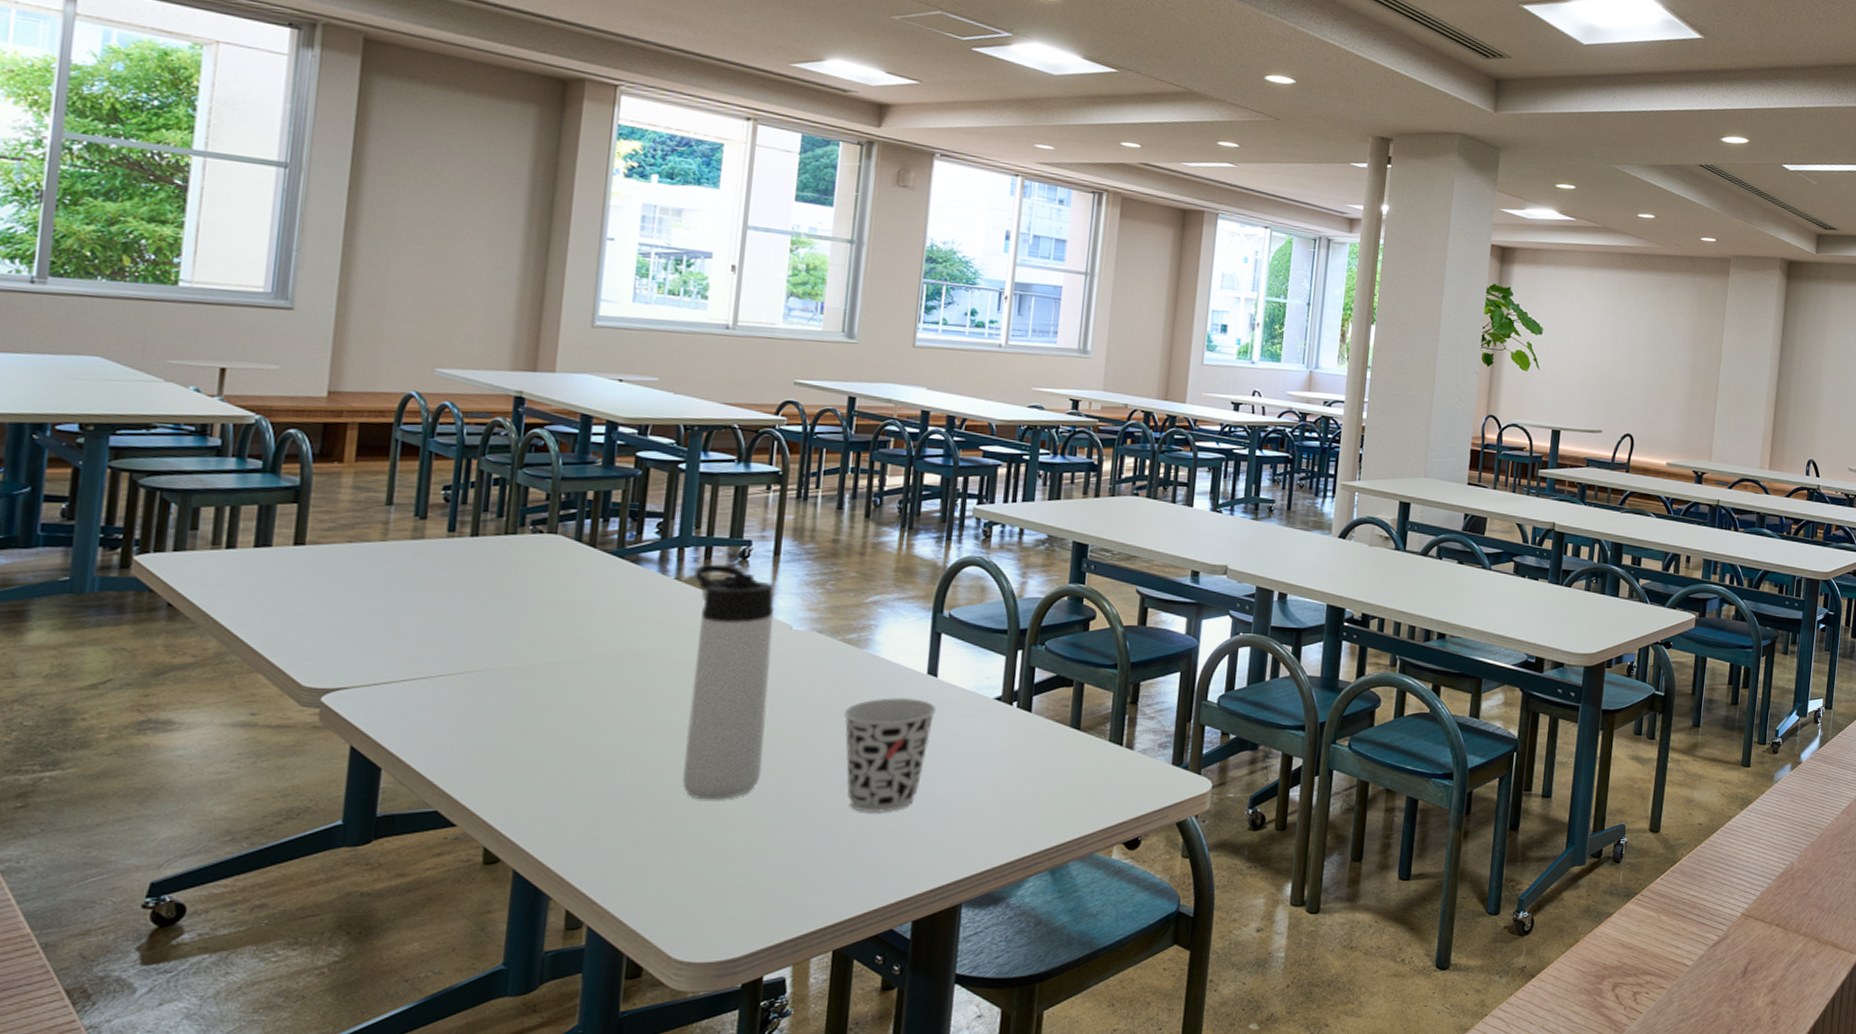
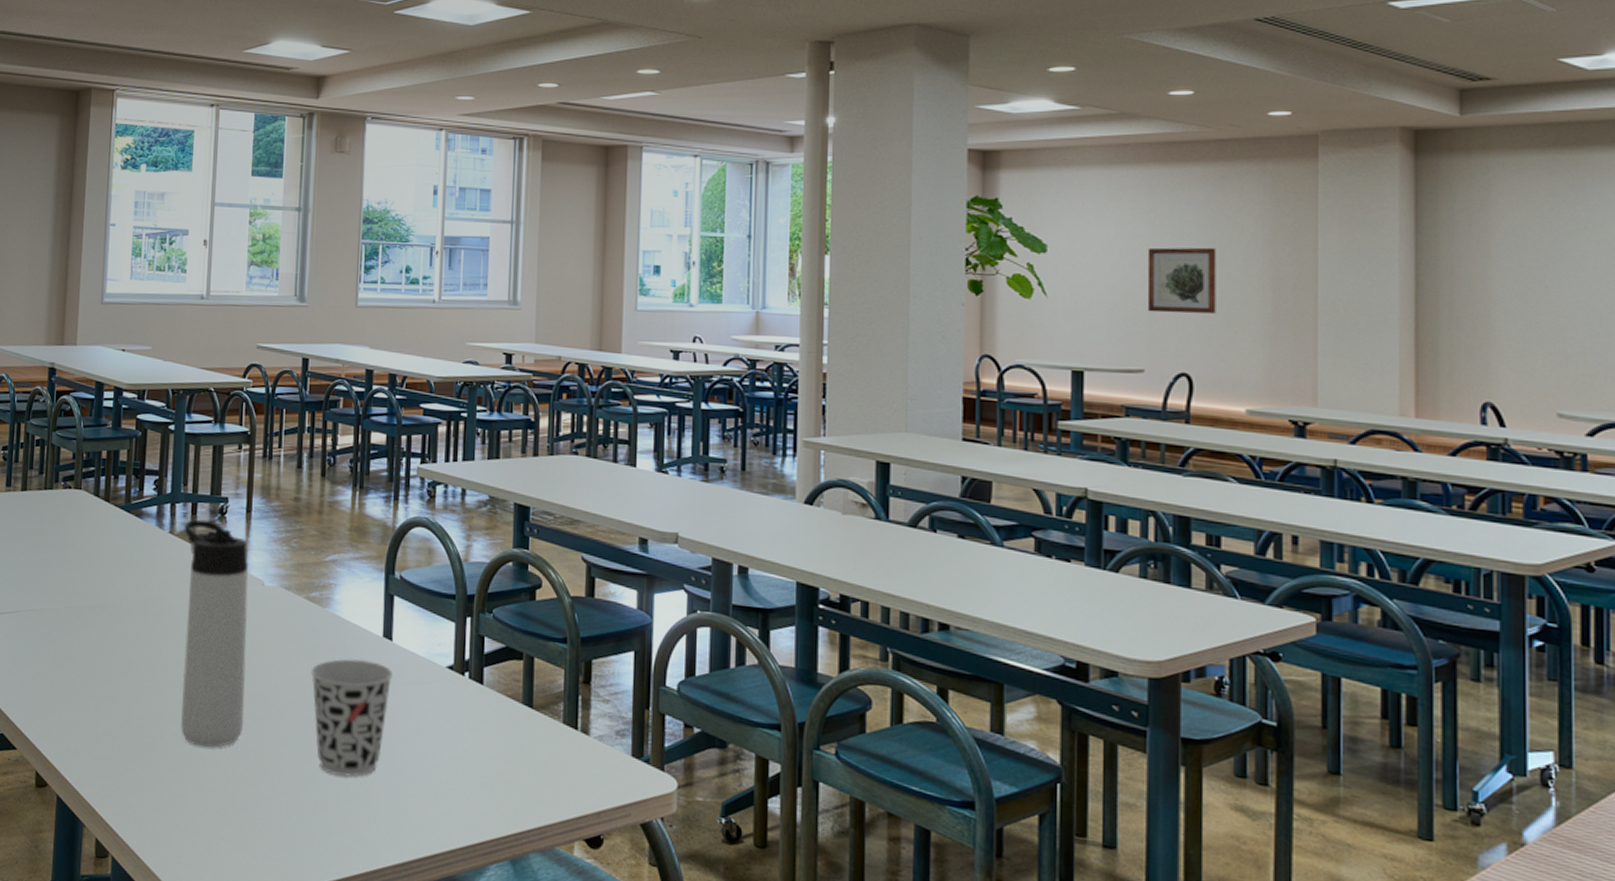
wall art: none [1609,336,1658,389] -> present [1147,247,1216,314]

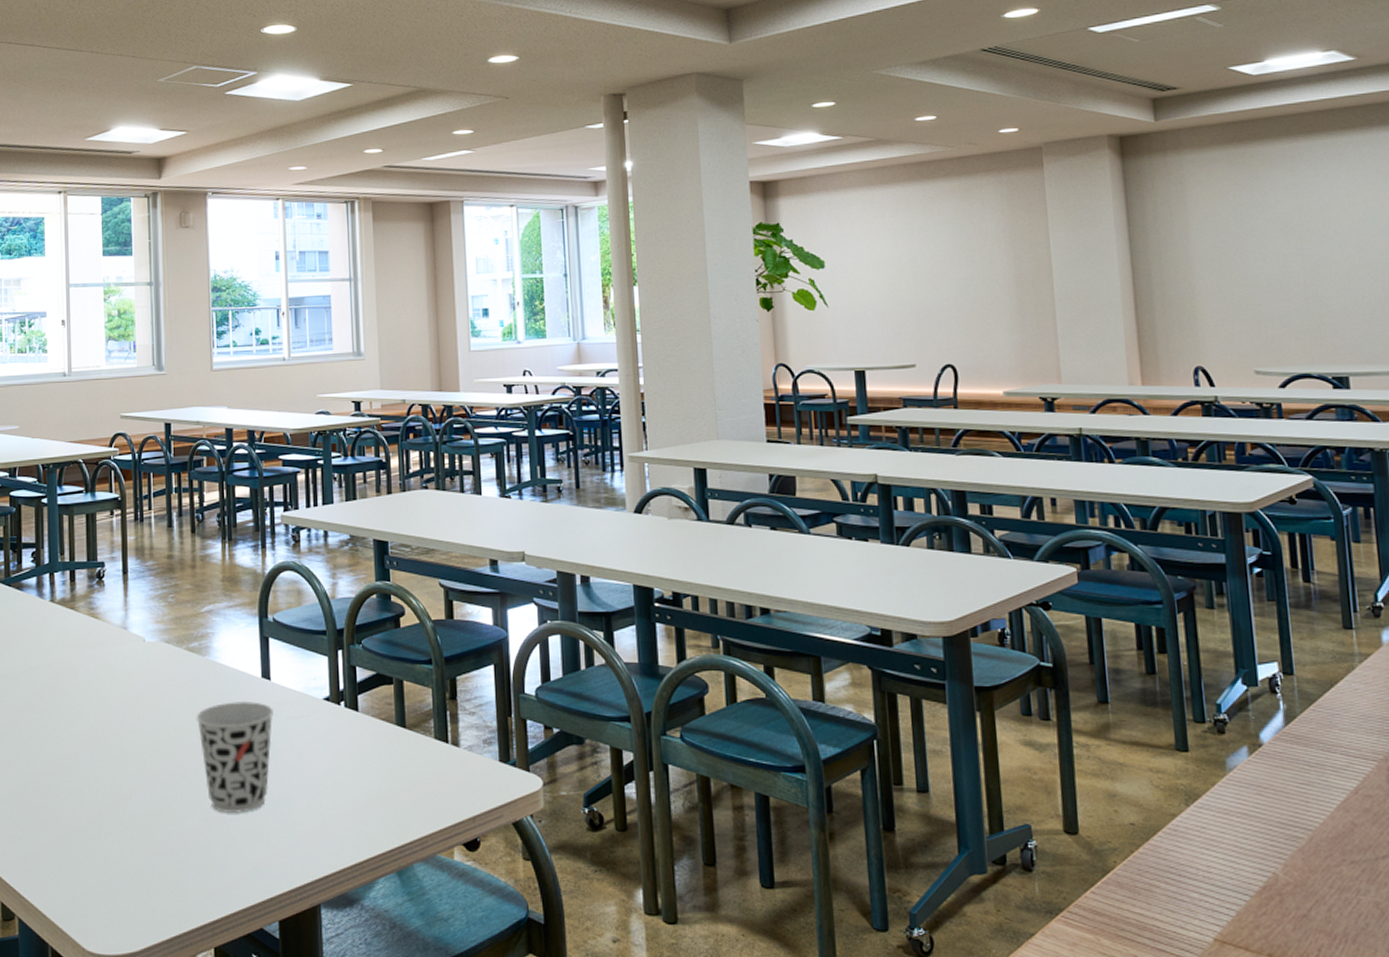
thermos bottle: present [181,519,249,748] -> none [64,585,136,802]
wall art: present [1147,247,1216,314] -> none [909,252,971,313]

